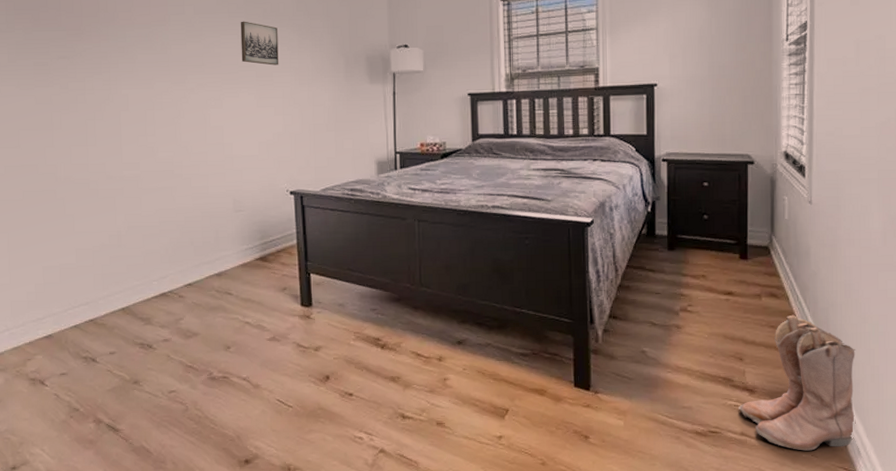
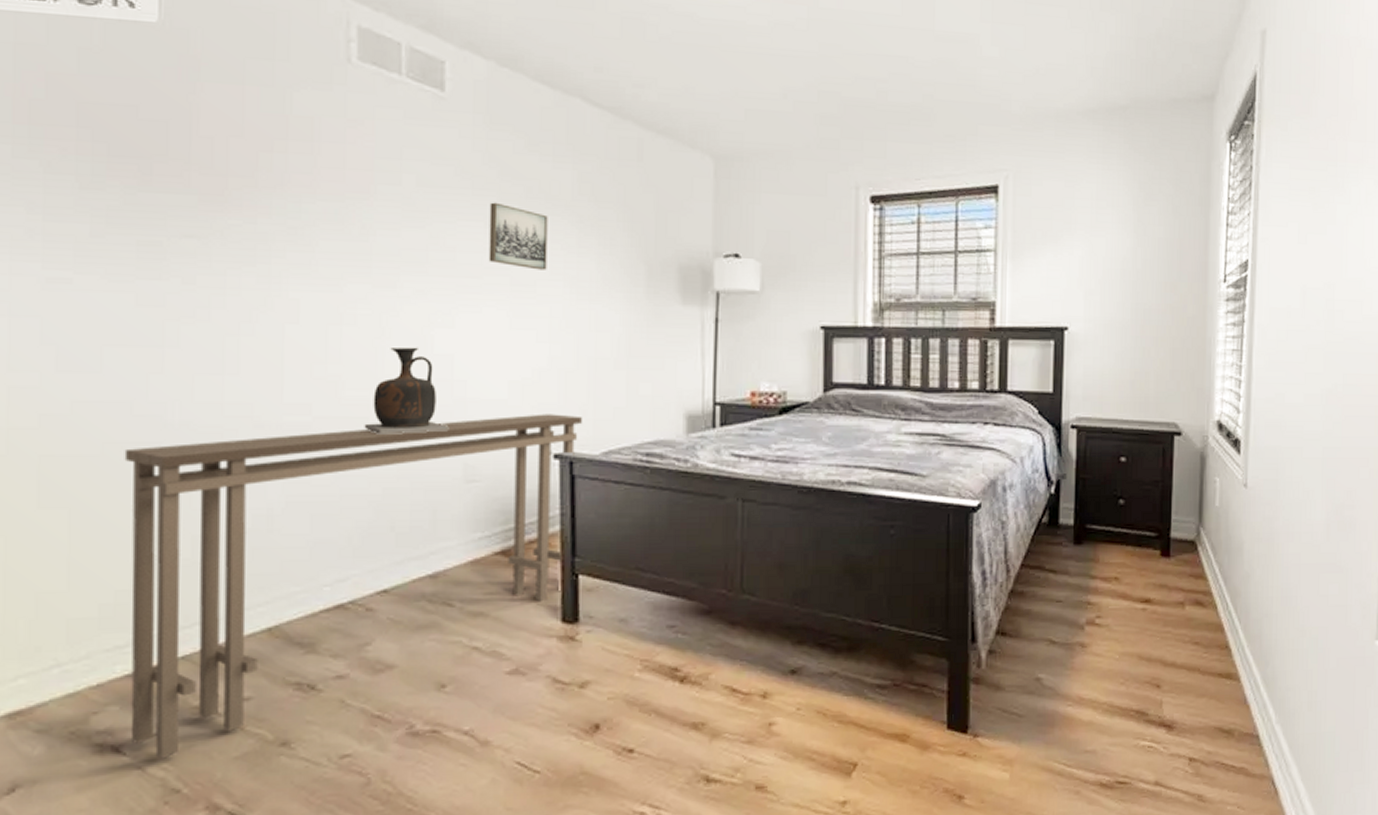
console table: none [35,164,307,389] -> present [124,414,582,759]
vase: none [171,122,222,181] -> present [364,347,448,435]
boots: present [738,314,856,451] -> none [1153,627,1291,802]

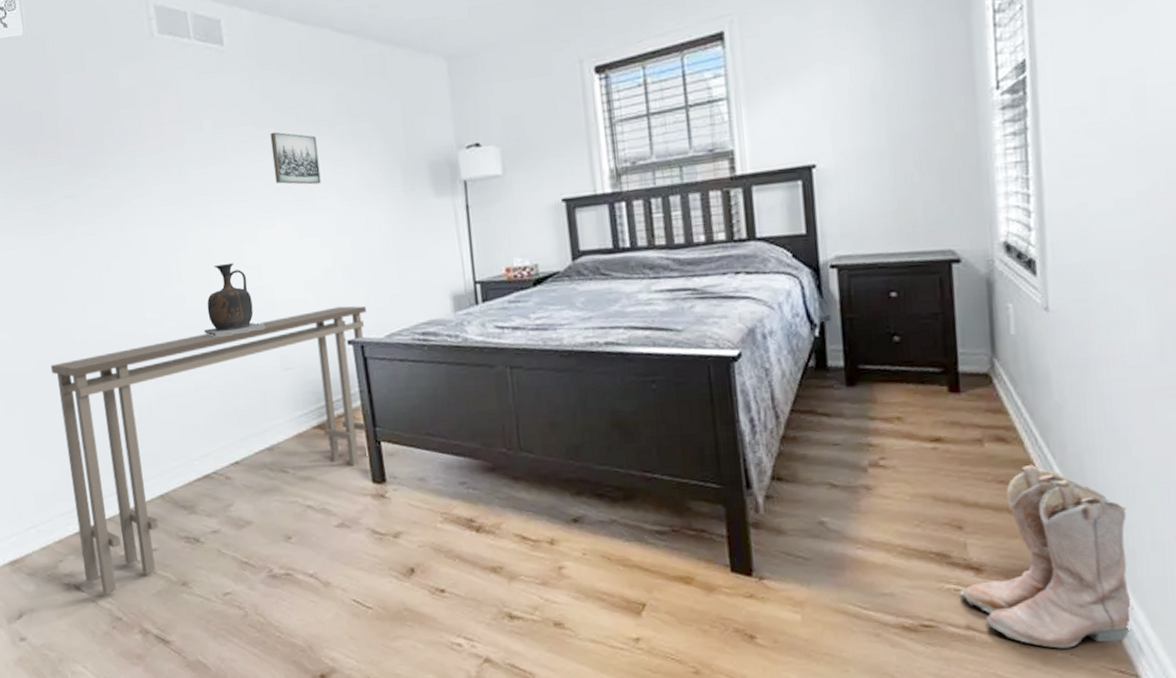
boots: none [1153,627,1291,802] -> present [960,464,1133,649]

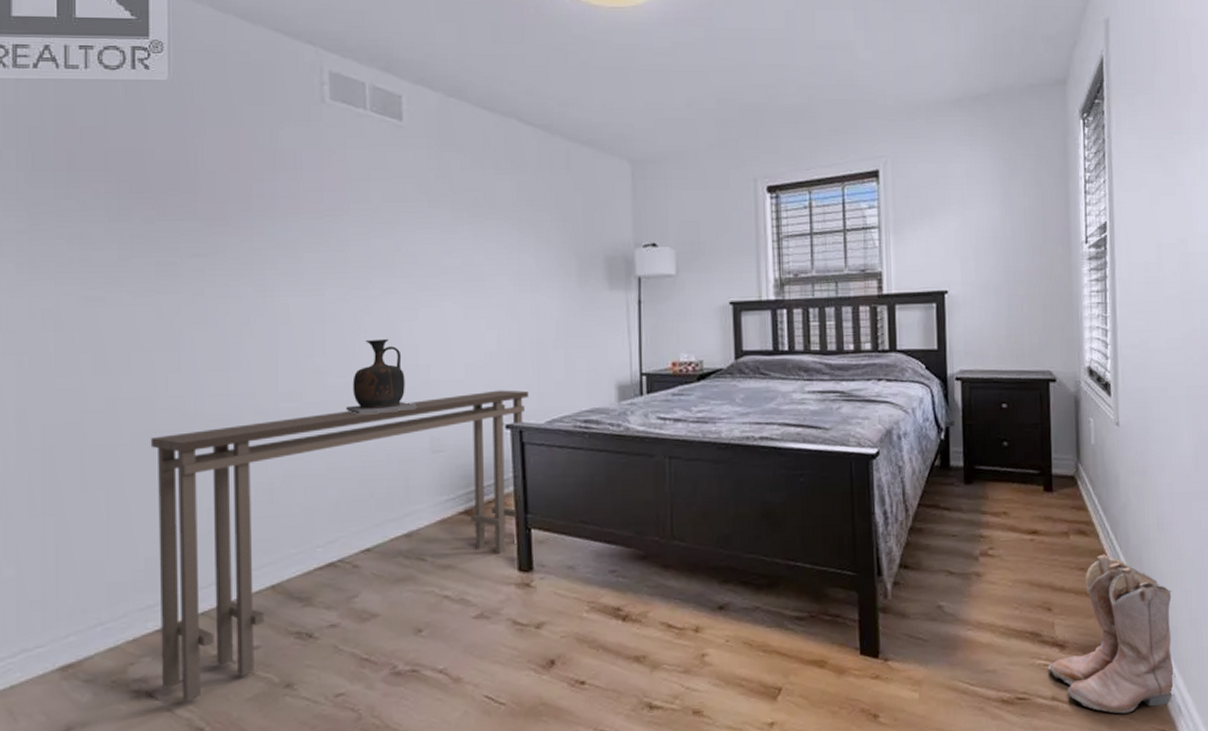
wall art: present [270,132,321,185] -> none [443,212,493,267]

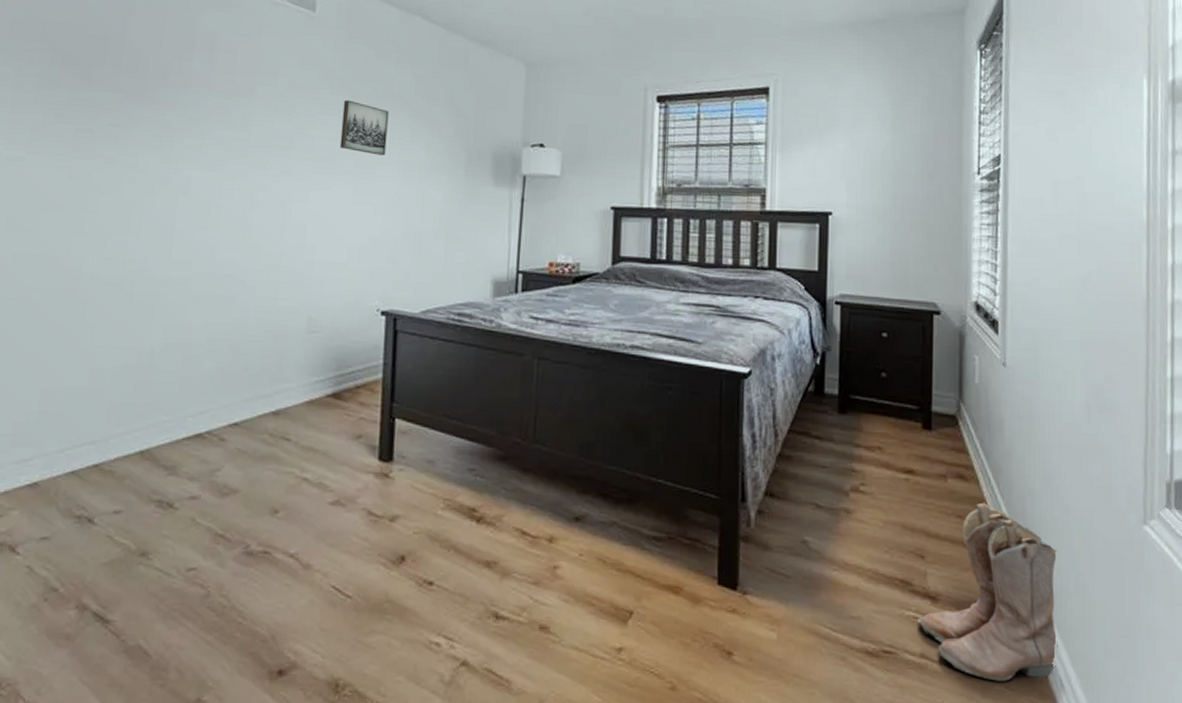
console table: present [150,390,528,702] -> none [25,276,406,560]
vase: present [346,338,415,415] -> none [231,217,297,290]
wall art: none [443,212,493,267] -> present [339,100,389,156]

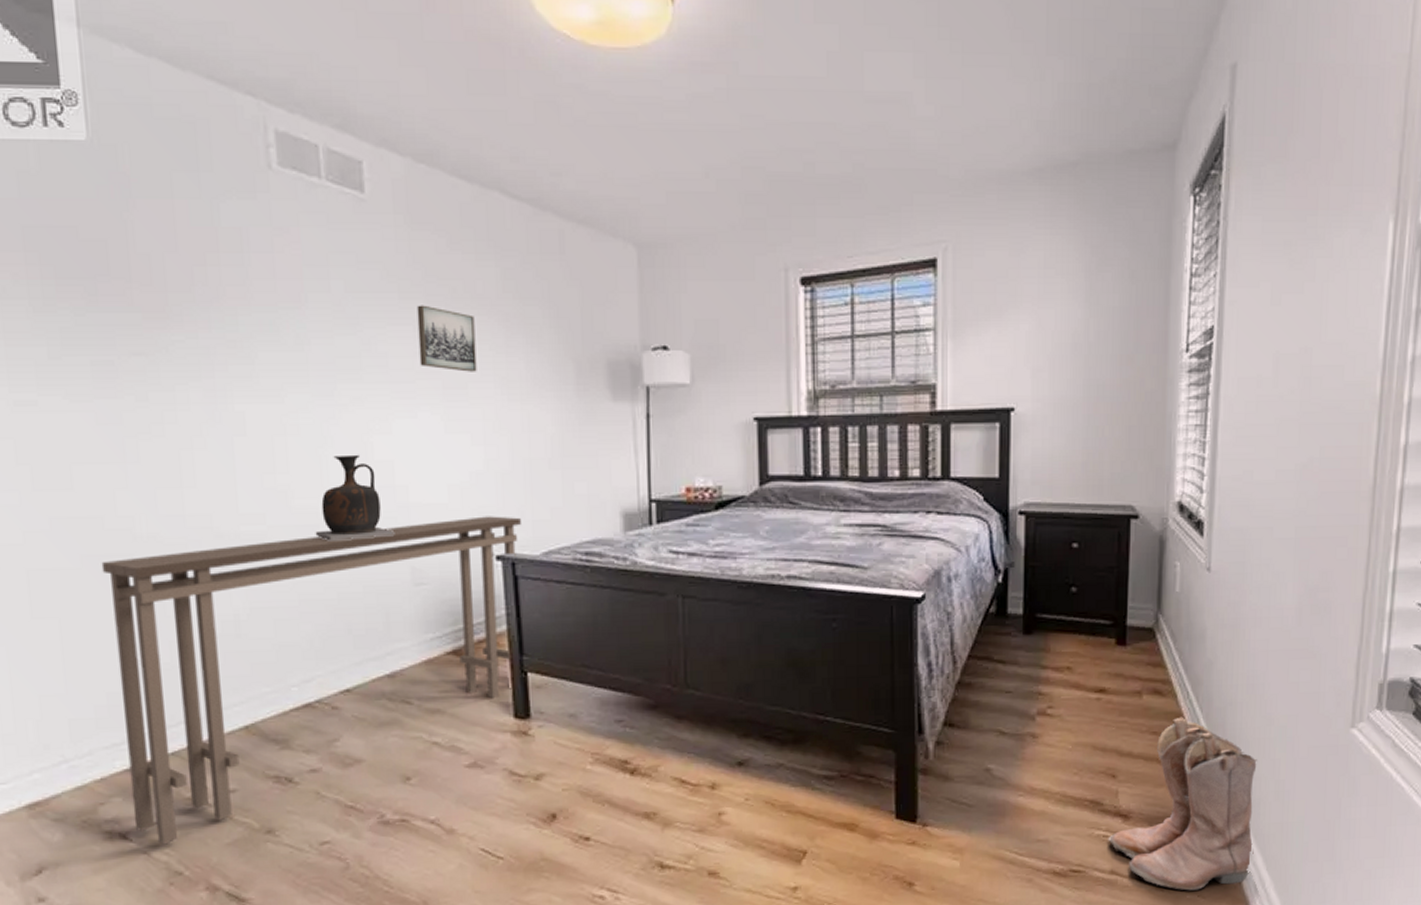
console table: none [25,276,406,560] -> present [101,516,521,845]
vase: none [231,217,297,290] -> present [315,454,393,541]

